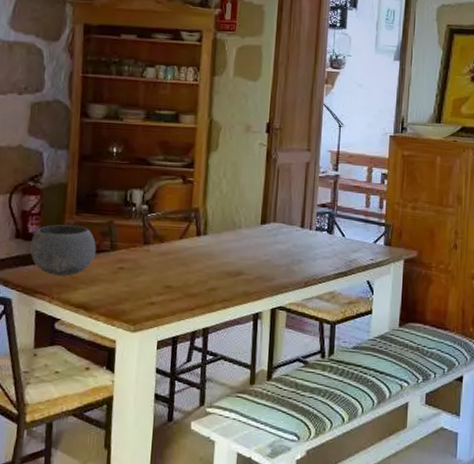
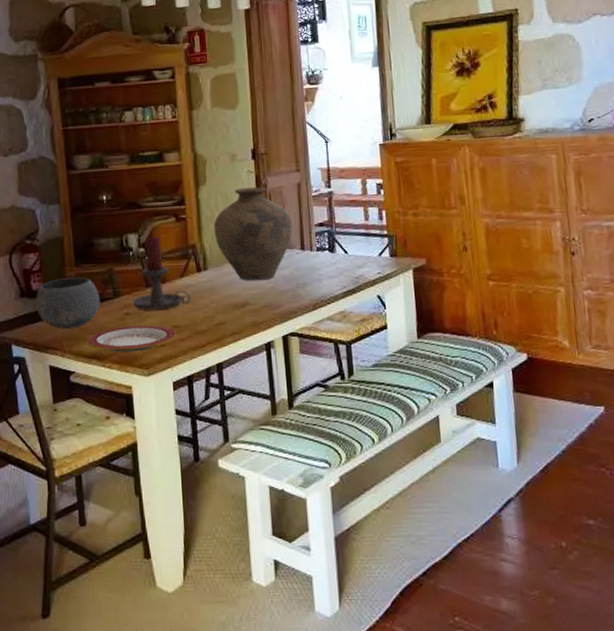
plate: none [76,280,169,307] -> present [86,325,177,353]
candle holder: none [128,195,188,268] -> present [132,236,192,310]
vase: none [219,159,297,252] -> present [213,187,293,281]

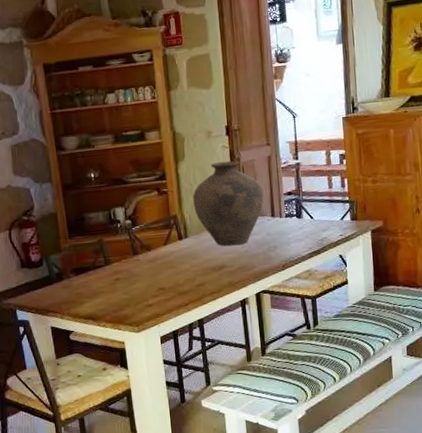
bowl: present [35,277,100,329] -> none [35,248,93,295]
plate: present [86,325,177,353] -> none [82,288,163,313]
candle holder: present [132,236,192,310] -> none [121,209,175,275]

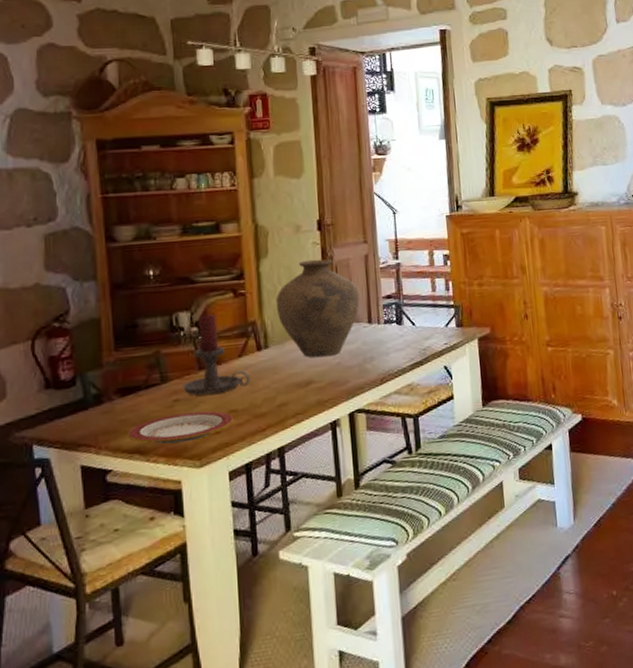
plate: none [82,288,163,313] -> present [127,411,234,445]
candle holder: none [121,209,175,275] -> present [182,314,251,395]

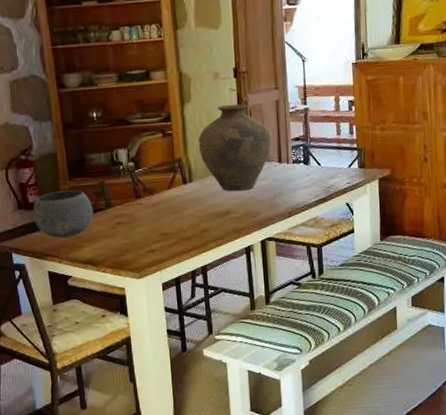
bowl: none [64,362,145,423] -> present [32,190,94,238]
plate: present [127,411,234,445] -> none [81,233,166,258]
candle holder: present [182,314,251,395] -> none [123,151,178,220]

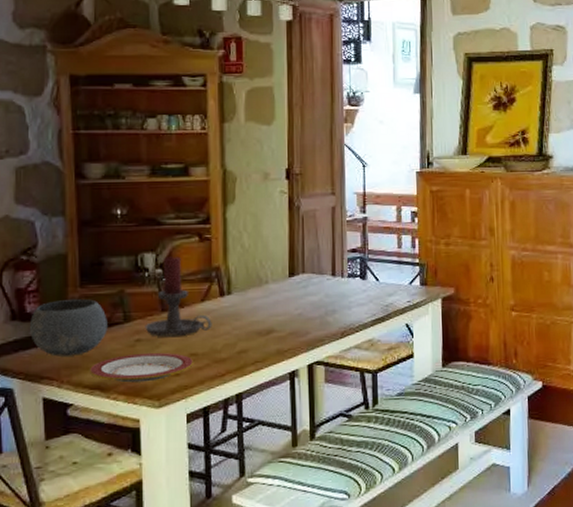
plate: none [81,233,166,258] -> present [89,352,194,383]
candle holder: none [123,151,178,220] -> present [145,256,212,337]
vase: present [198,104,271,192] -> none [240,208,325,307]

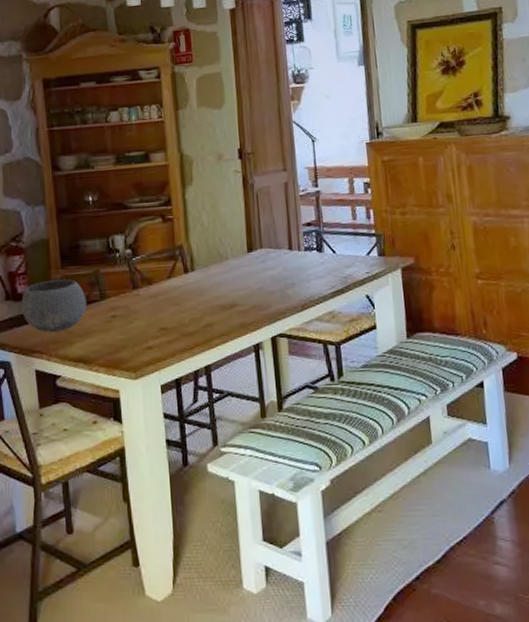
plate: present [89,352,194,383] -> none [72,327,165,356]
candle holder: present [145,256,212,337] -> none [119,237,179,312]

